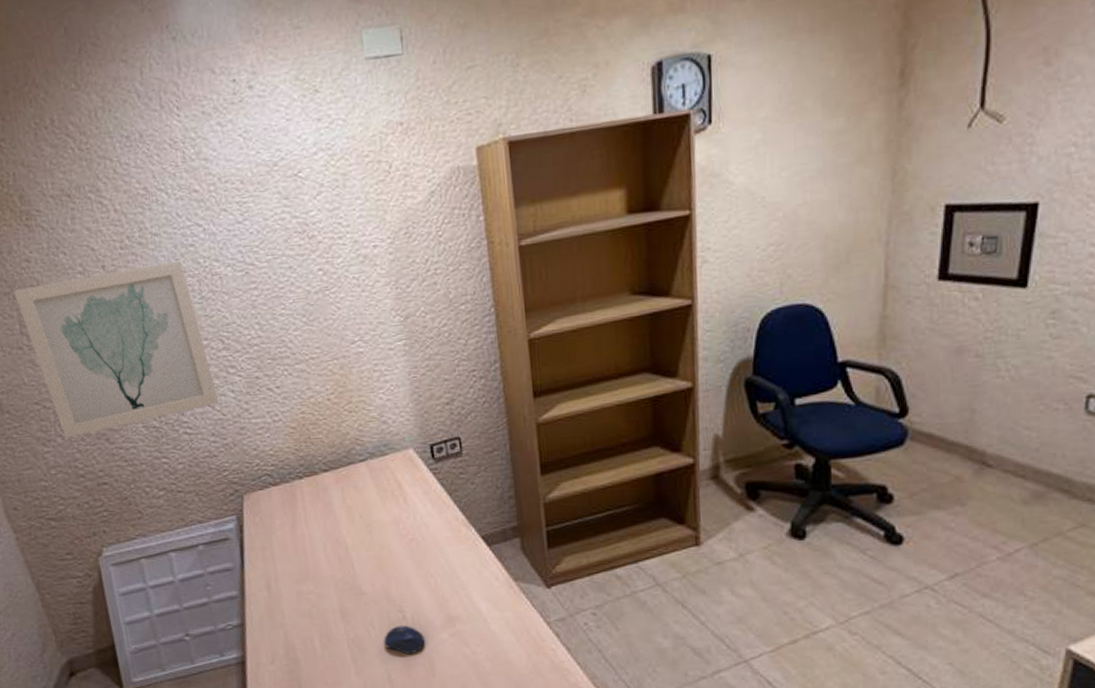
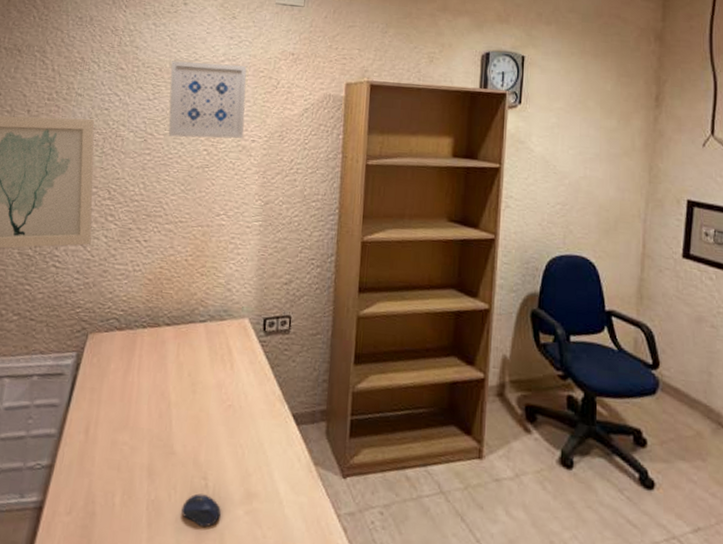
wall art: none [253,153,363,262] -> present [168,60,247,139]

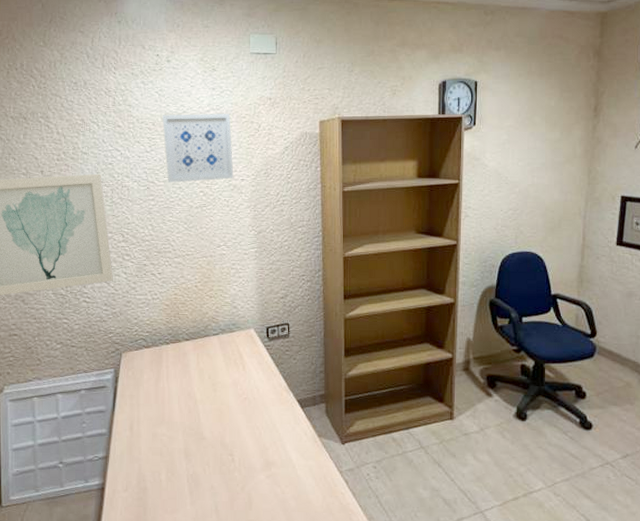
computer mouse: present [181,493,221,528] -> none [215,466,247,491]

